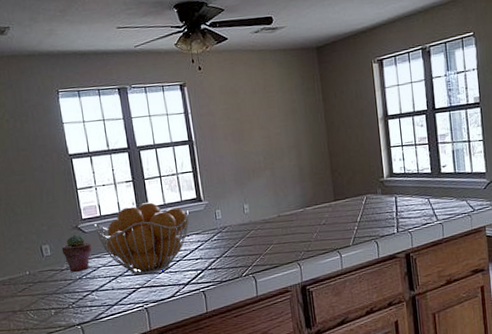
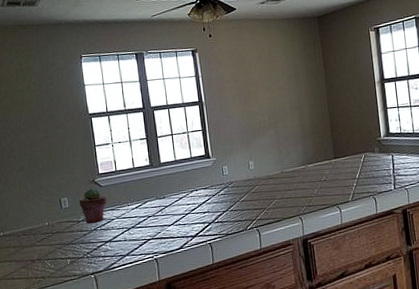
fruit basket: present [94,202,190,276] -> none [110,158,198,228]

